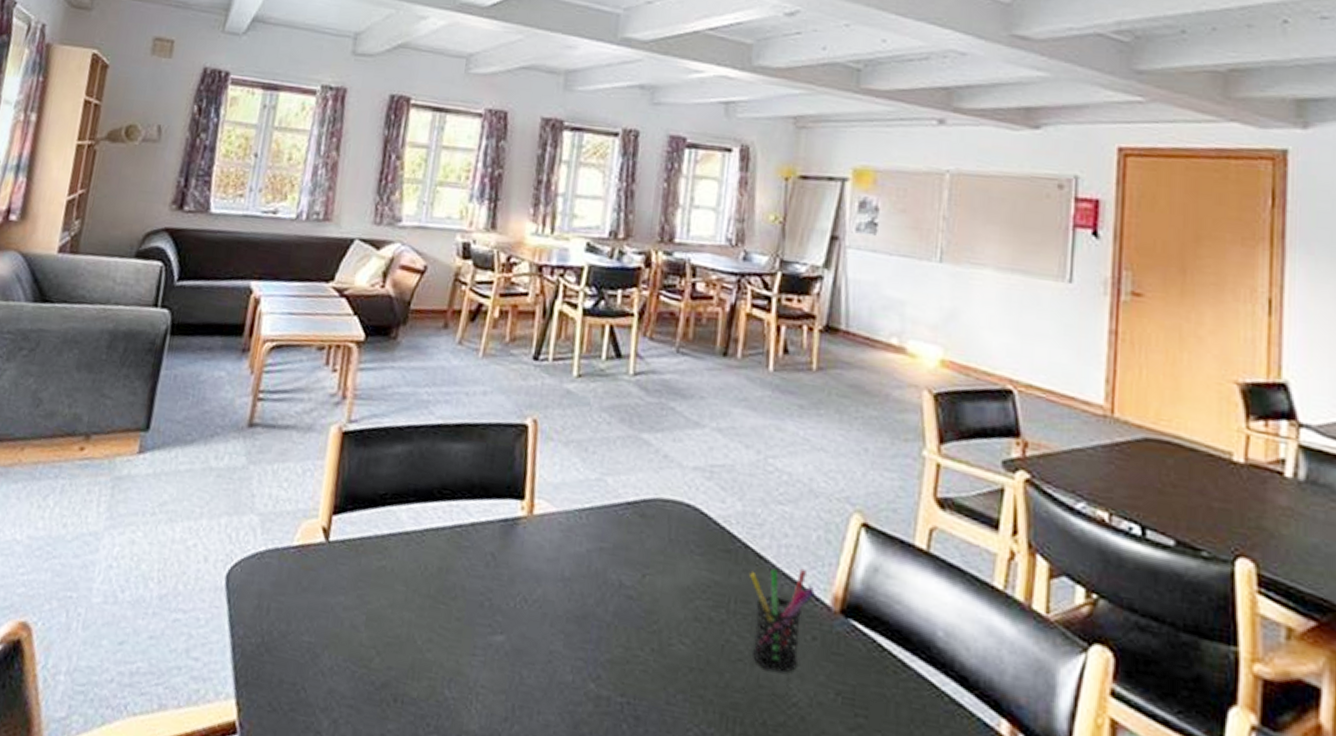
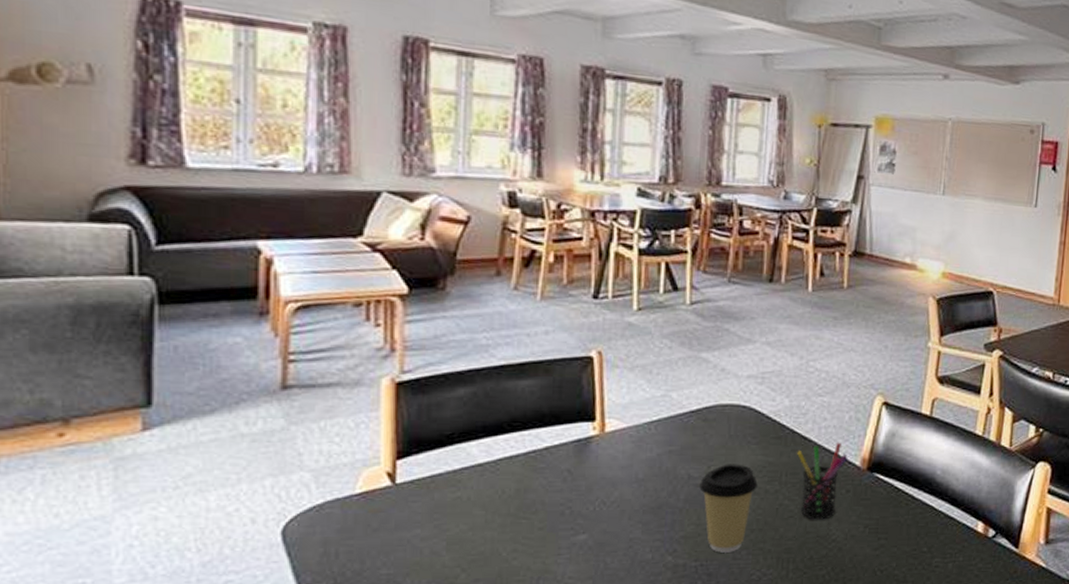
coffee cup: none [631,575,700,694] -> present [699,464,758,553]

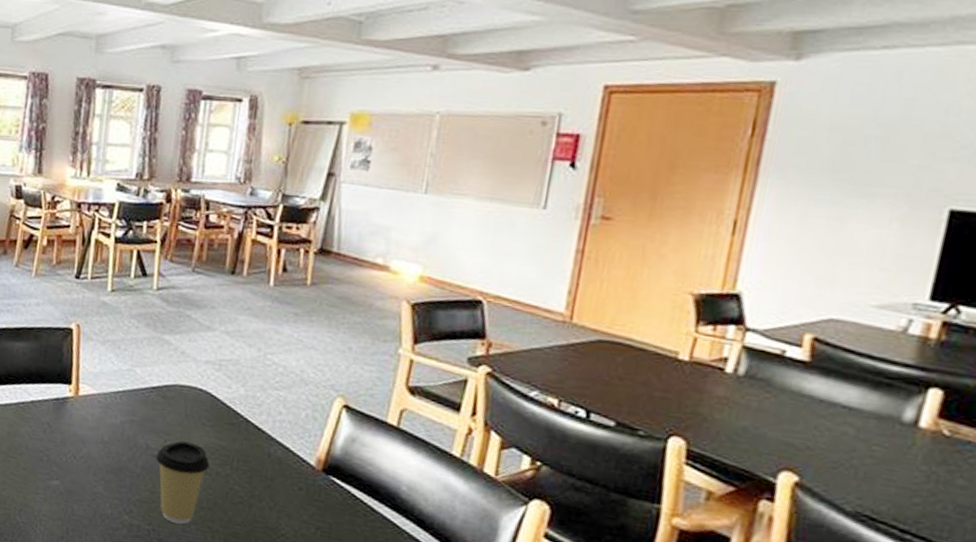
pen holder: present [797,442,848,520] -> none [250,438,302,513]

